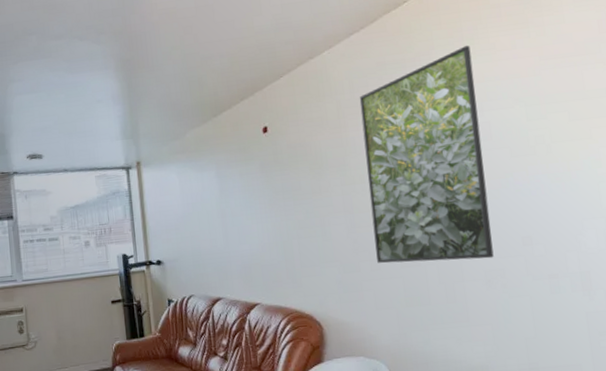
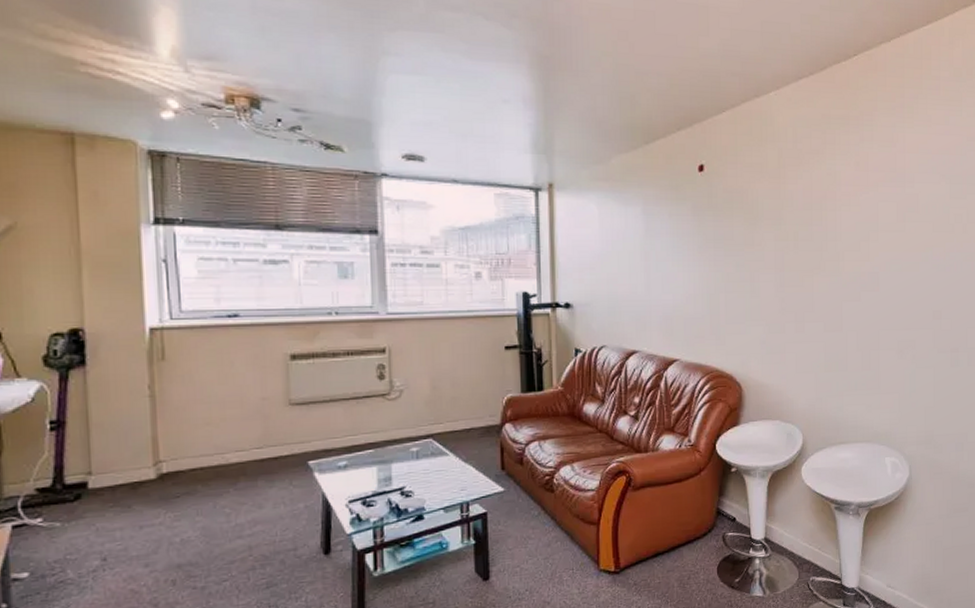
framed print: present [359,45,494,264] -> none [801,112,910,329]

